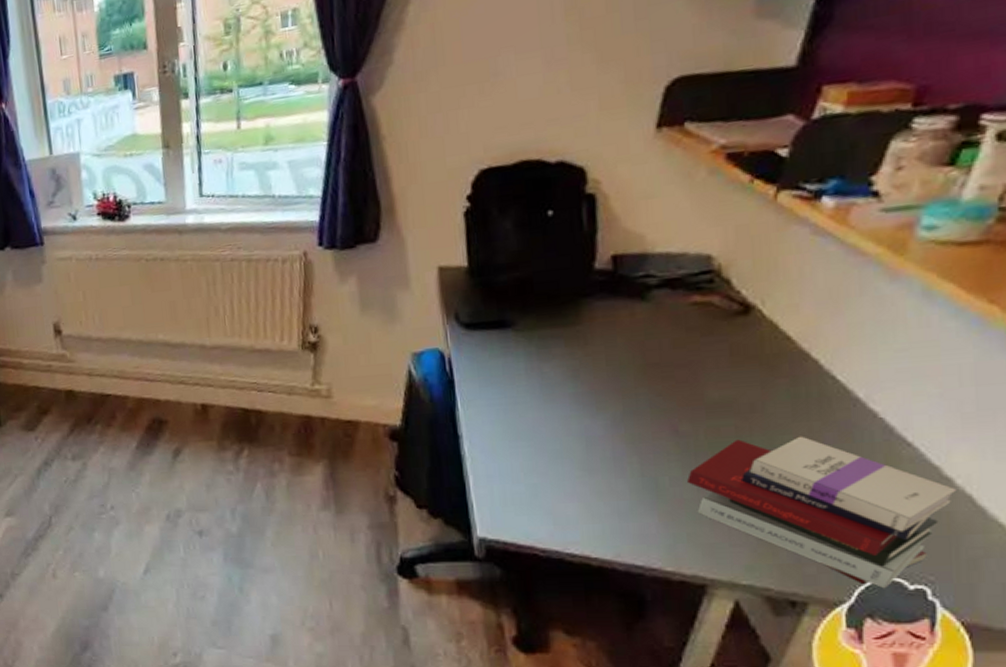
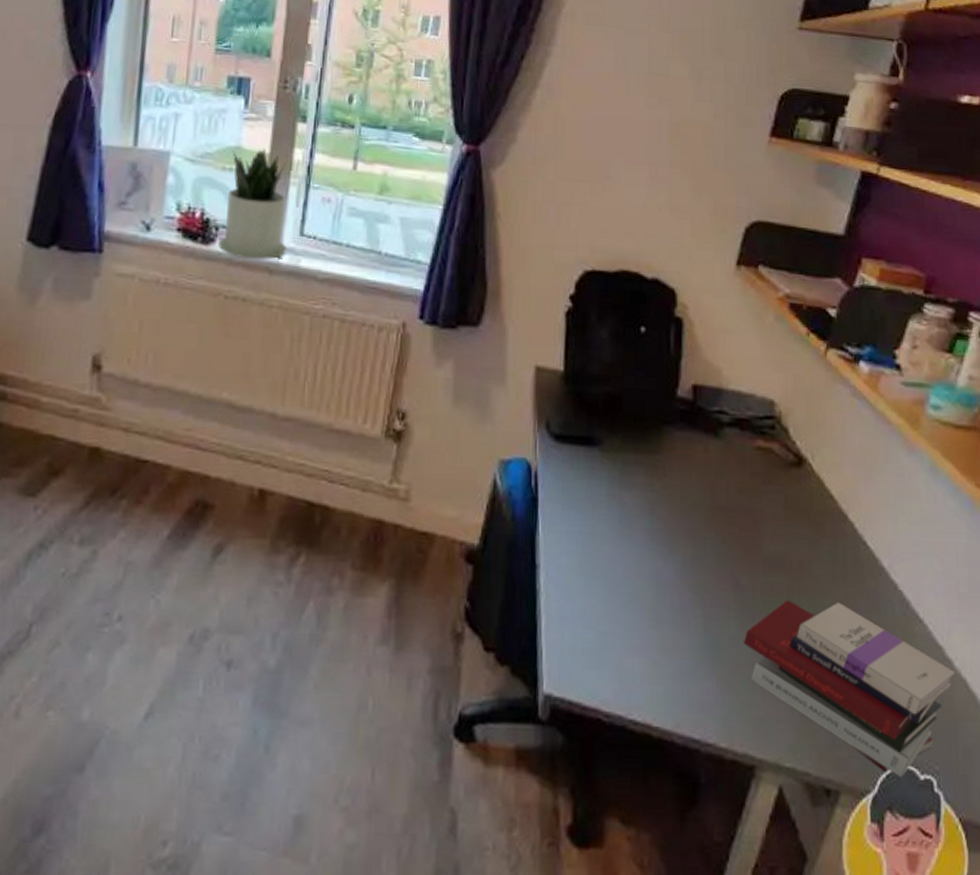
planter: none [129,129,191,227] -> present [218,148,288,261]

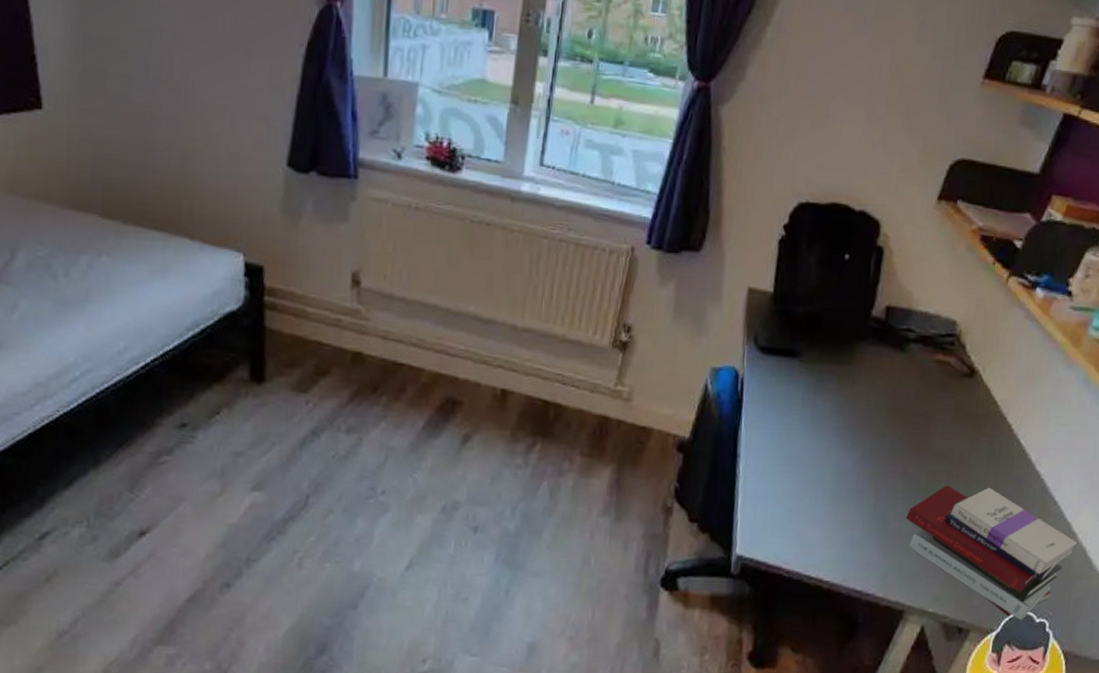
planter: present [218,148,288,261] -> none [464,80,529,189]

